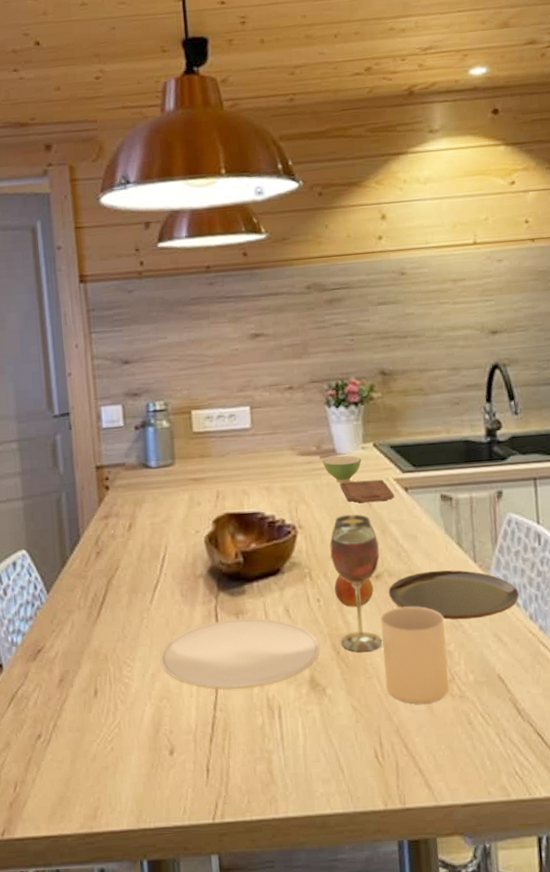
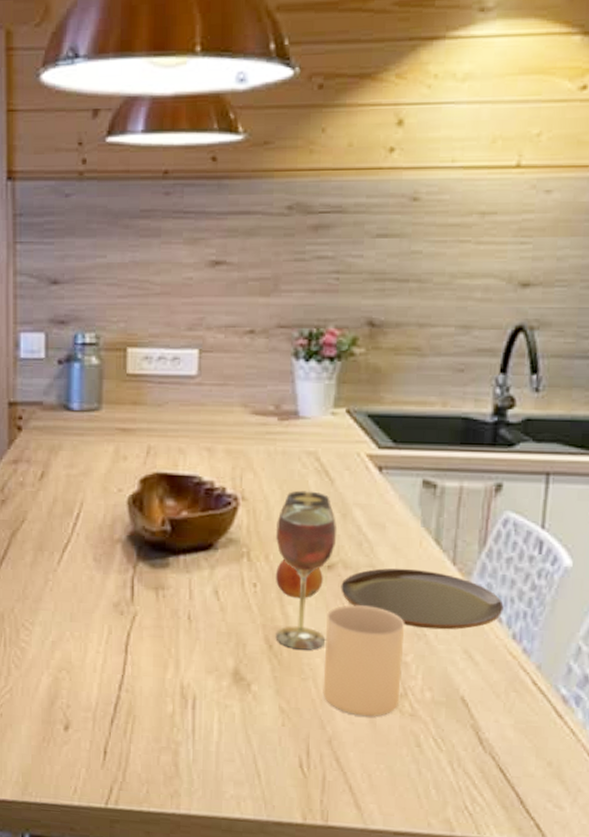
plate: present [160,618,320,690] -> none [63,593,250,672]
bowl: present [322,456,362,483] -> none [280,421,329,452]
cutting board: present [340,479,394,503] -> none [298,452,364,480]

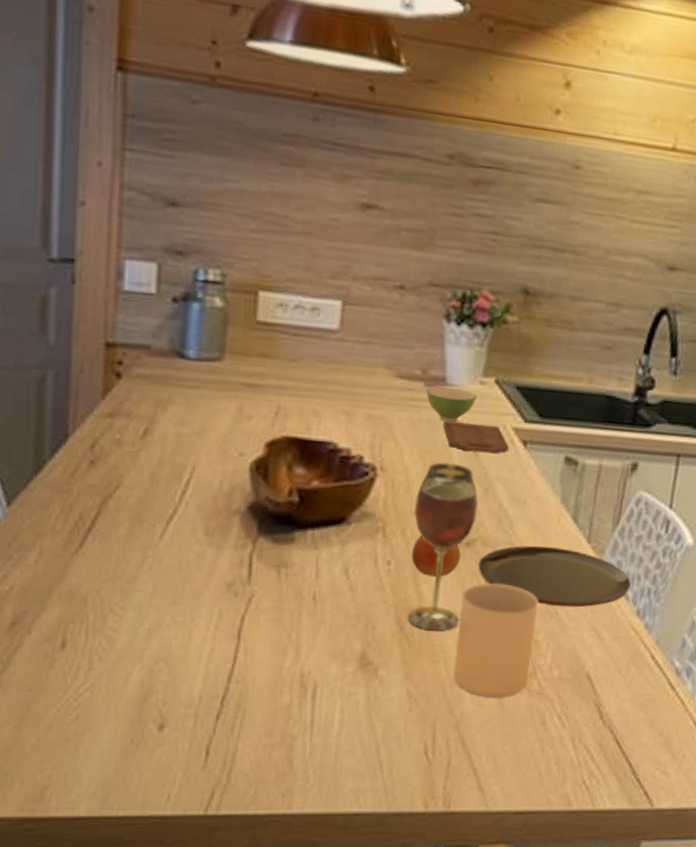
bowl: none [280,421,329,452] -> present [426,387,477,422]
cutting board: none [298,452,364,480] -> present [443,421,509,454]

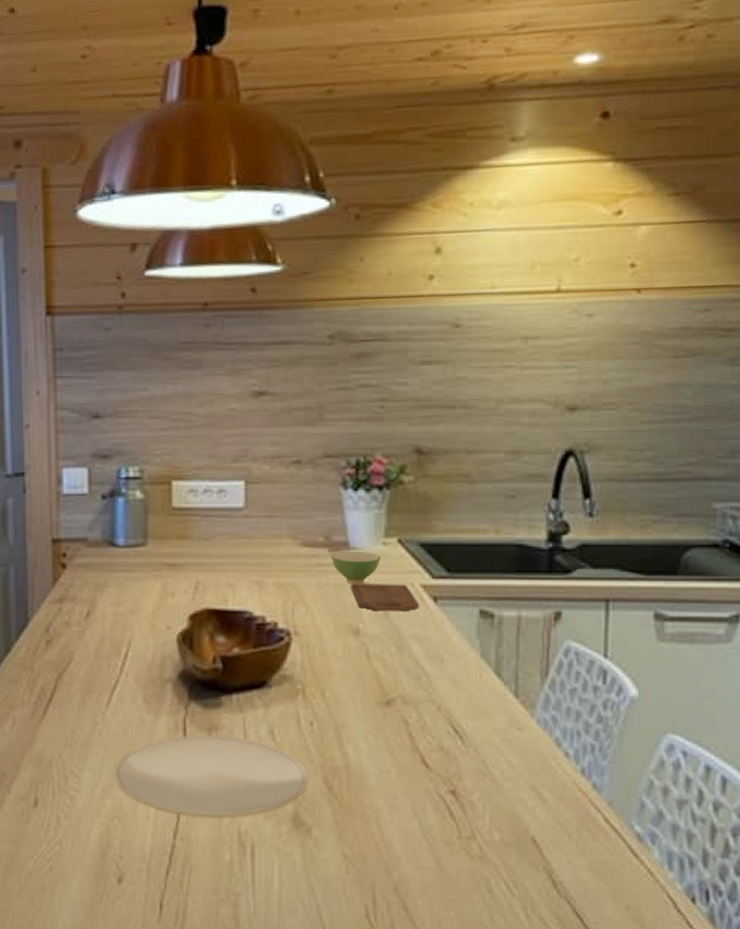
plate: none [163,572,381,659] -> present [113,735,308,818]
wineglass: present [407,462,478,631] -> none [330,624,393,791]
fruit: present [410,535,461,577] -> none [332,696,382,736]
mug: present [453,583,539,698] -> none [386,742,469,861]
plate: present [478,545,631,608] -> none [400,702,570,766]

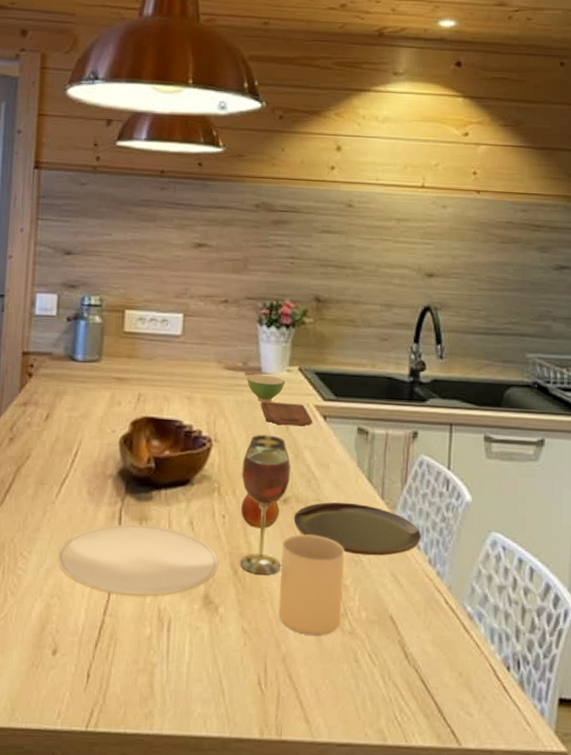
wineglass: none [330,624,393,791] -> present [240,434,291,575]
fruit: none [332,696,382,736] -> present [240,494,280,529]
mug: none [386,742,469,861] -> present [278,534,345,636]
plate: none [400,702,570,766] -> present [293,502,421,556]

